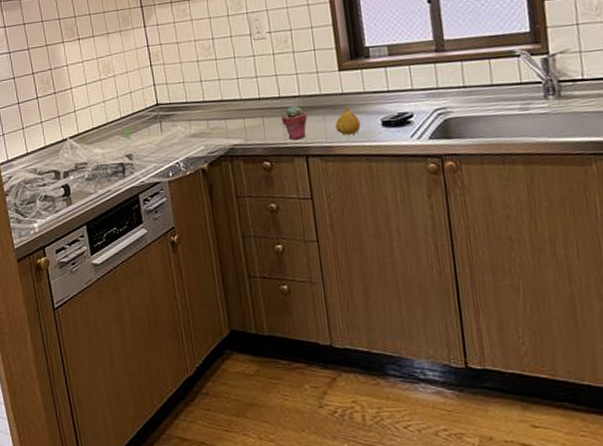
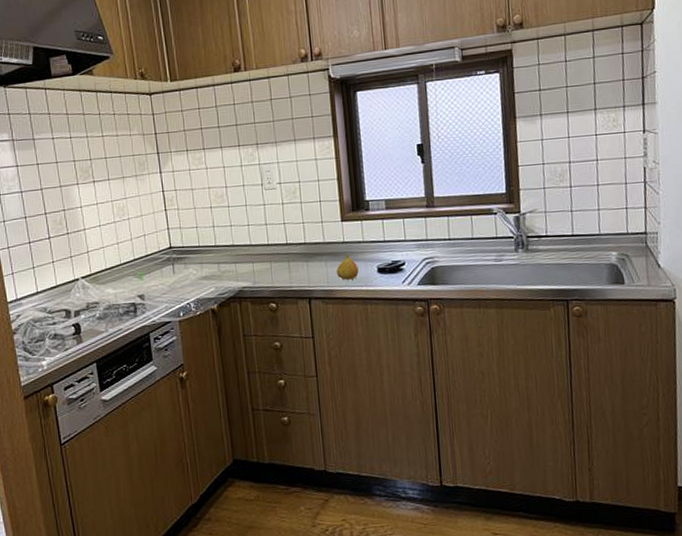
potted succulent: present [281,105,308,140] -> none [288,252,312,284]

